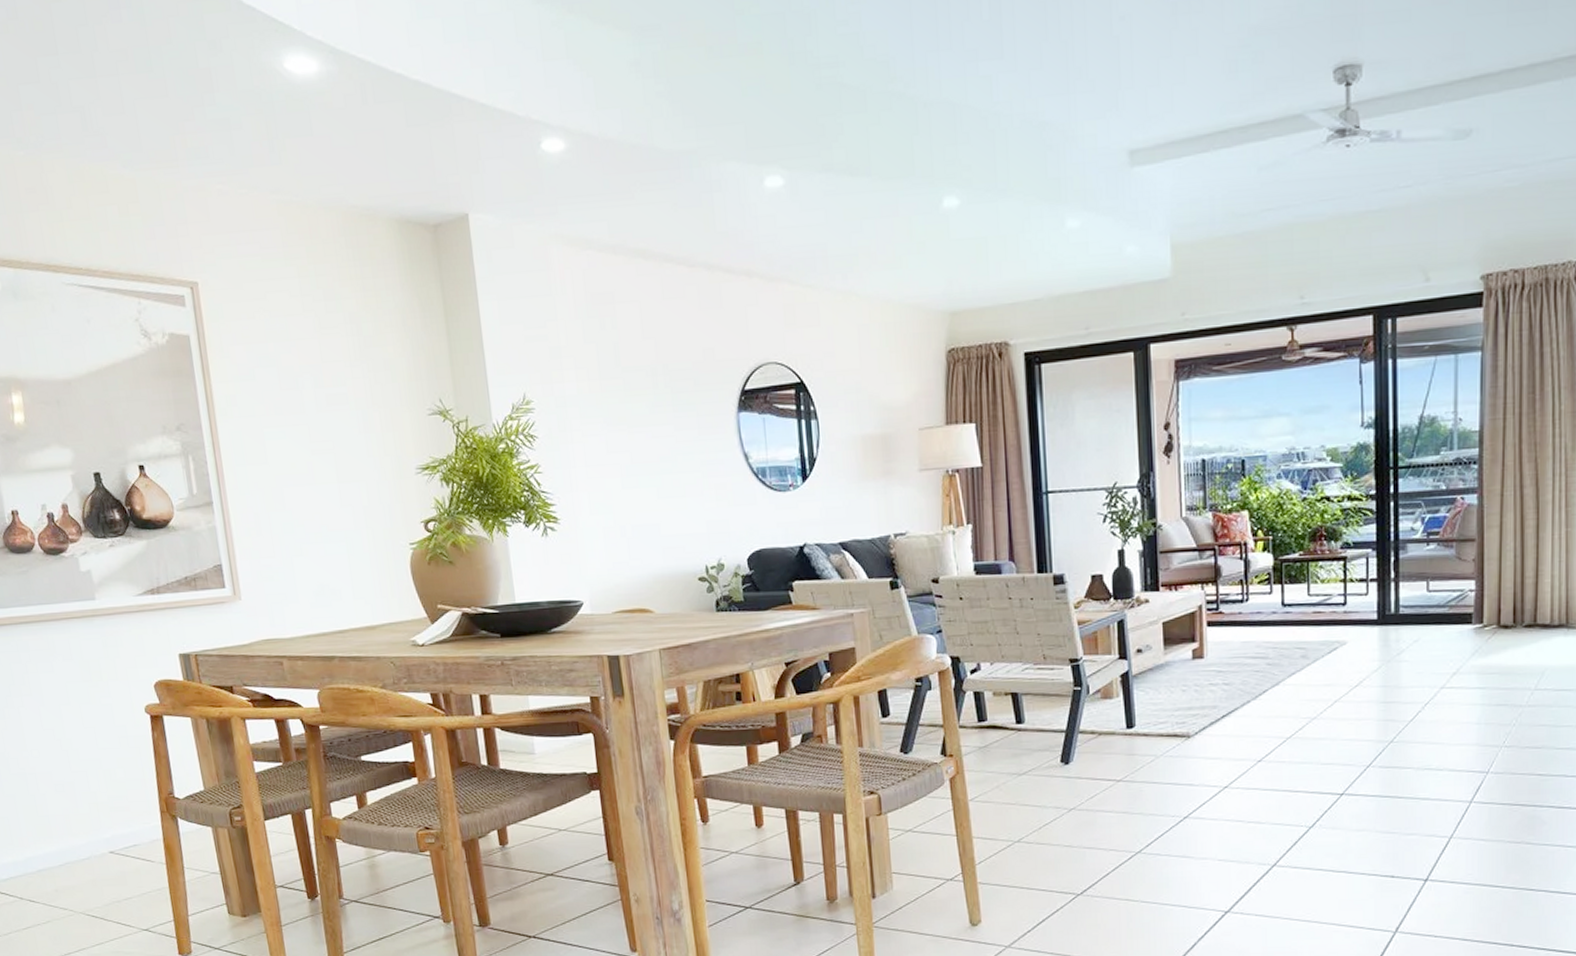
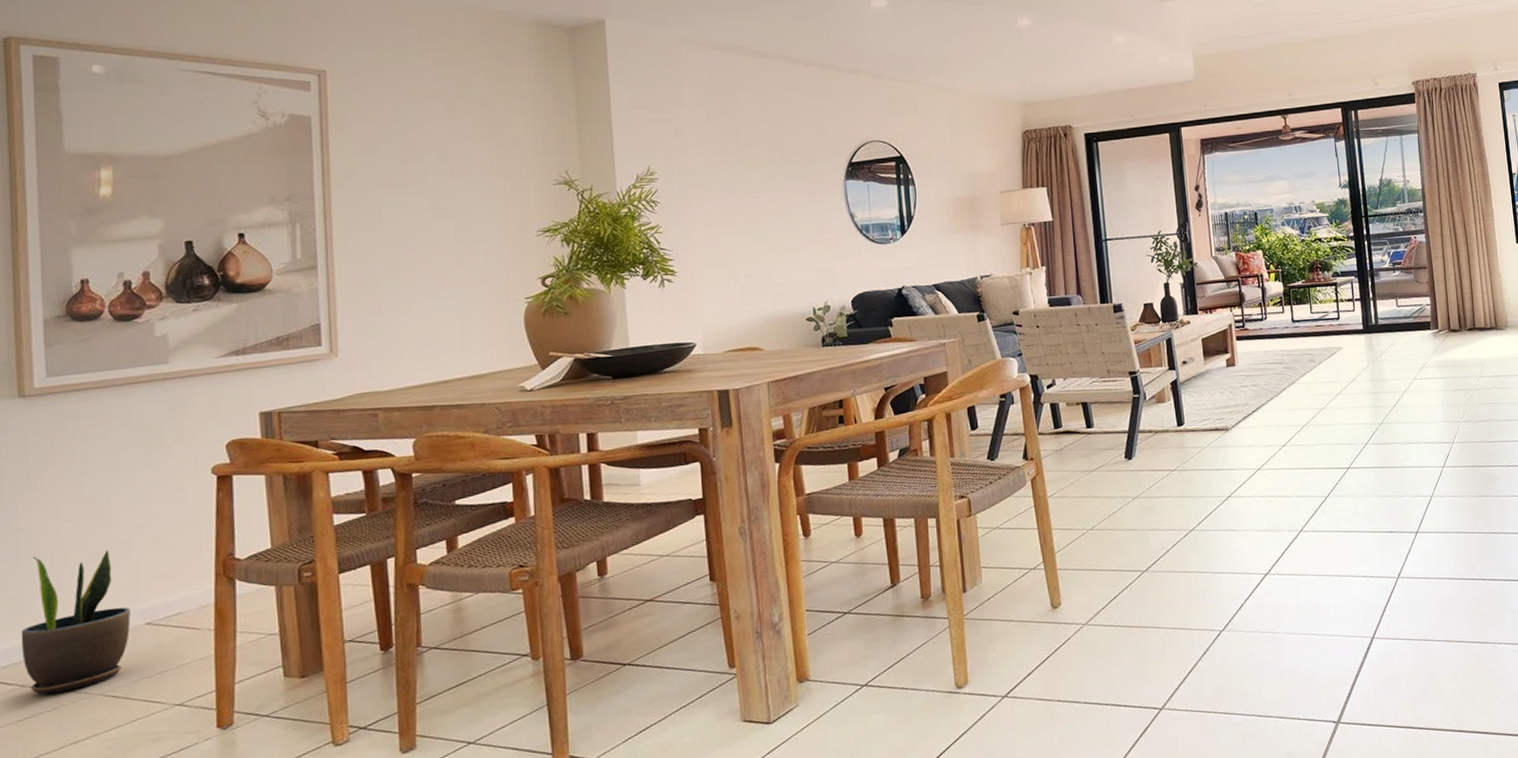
potted plant: none [12,780,98,908] -> present [20,550,131,695]

